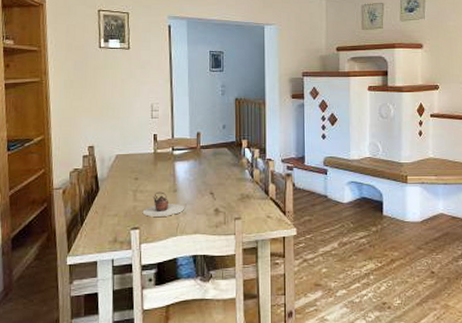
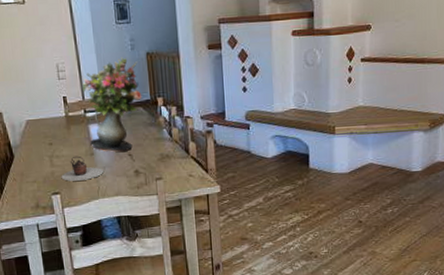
bouquet: none [173,101,228,190] -> present [82,57,142,152]

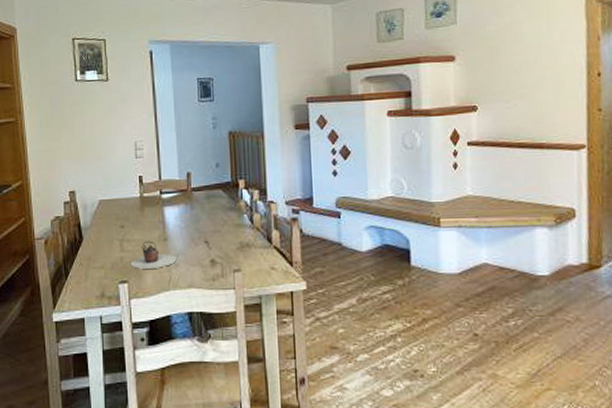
bouquet: present [82,57,142,152] -> none [160,136,223,238]

